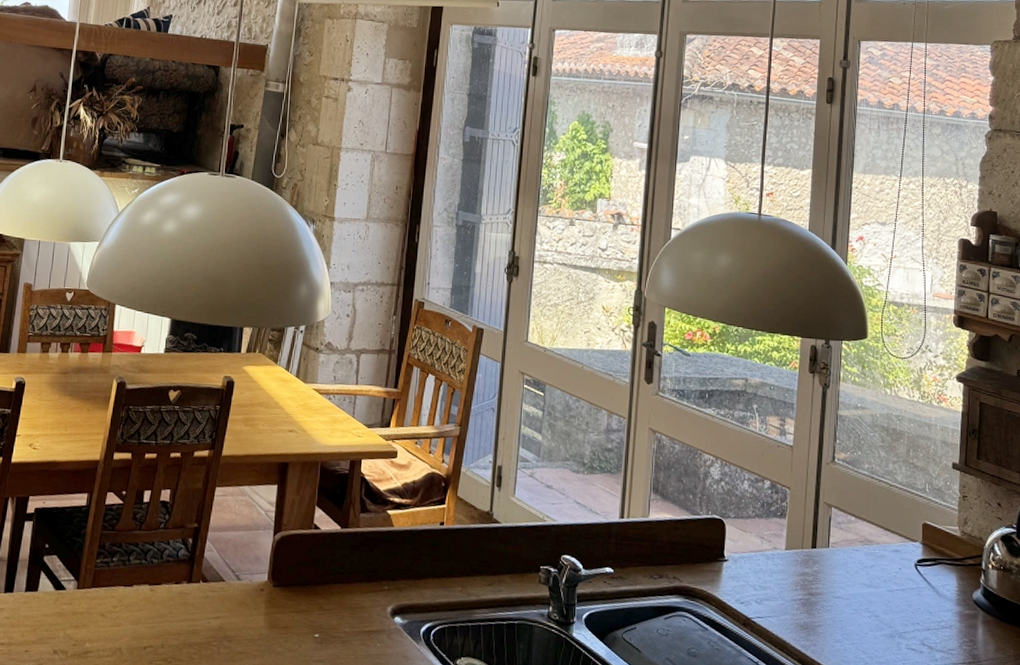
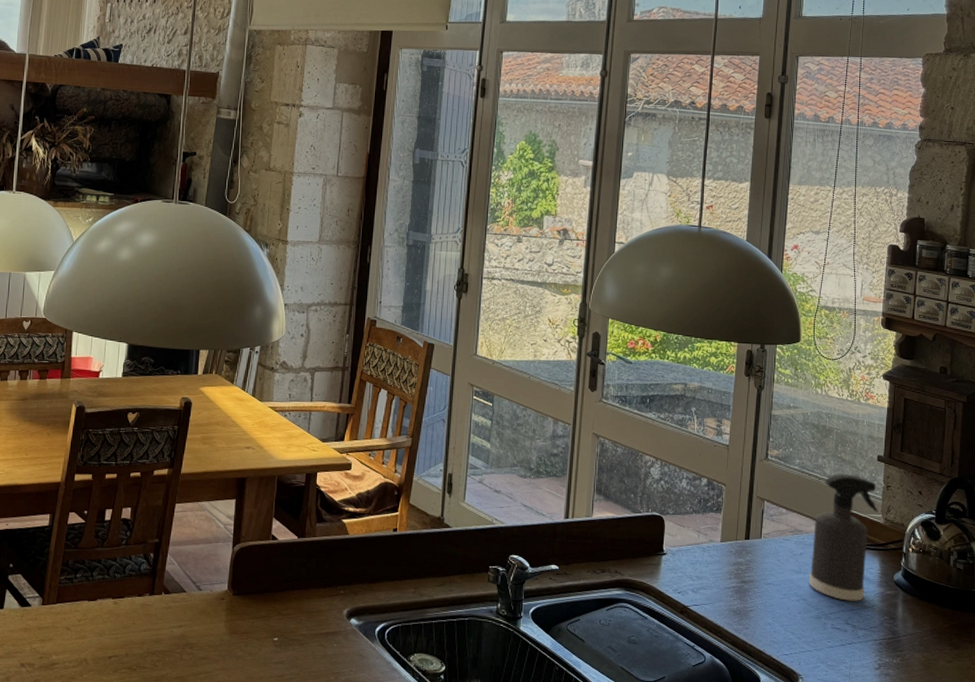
spray bottle: none [881,481,955,621] -> present [809,474,879,601]

